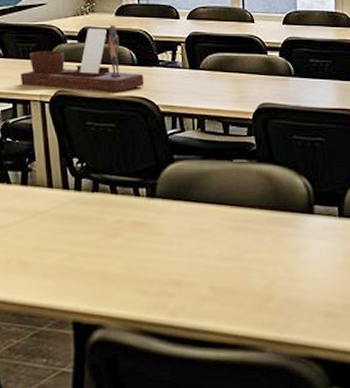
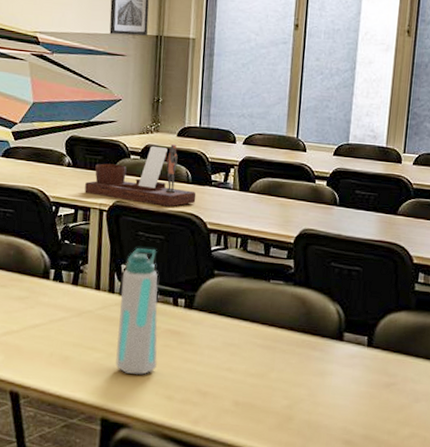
water bottle: none [75,139,126,272] -> present [116,248,158,375]

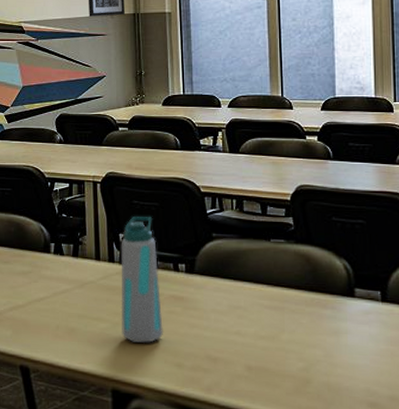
desk organizer: present [85,143,197,207] -> none [77,113,187,174]

